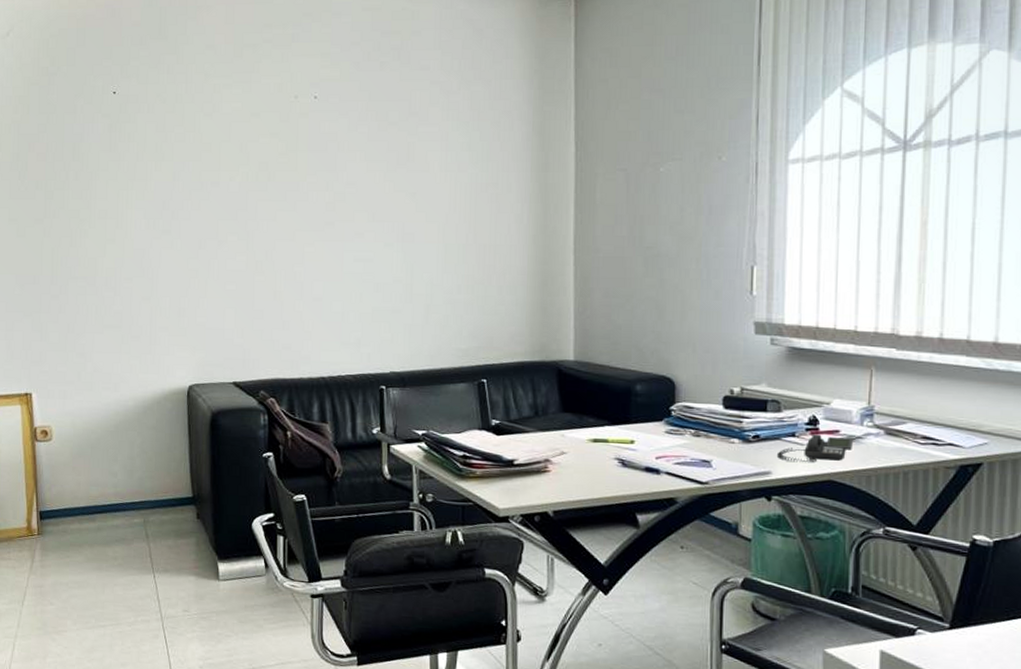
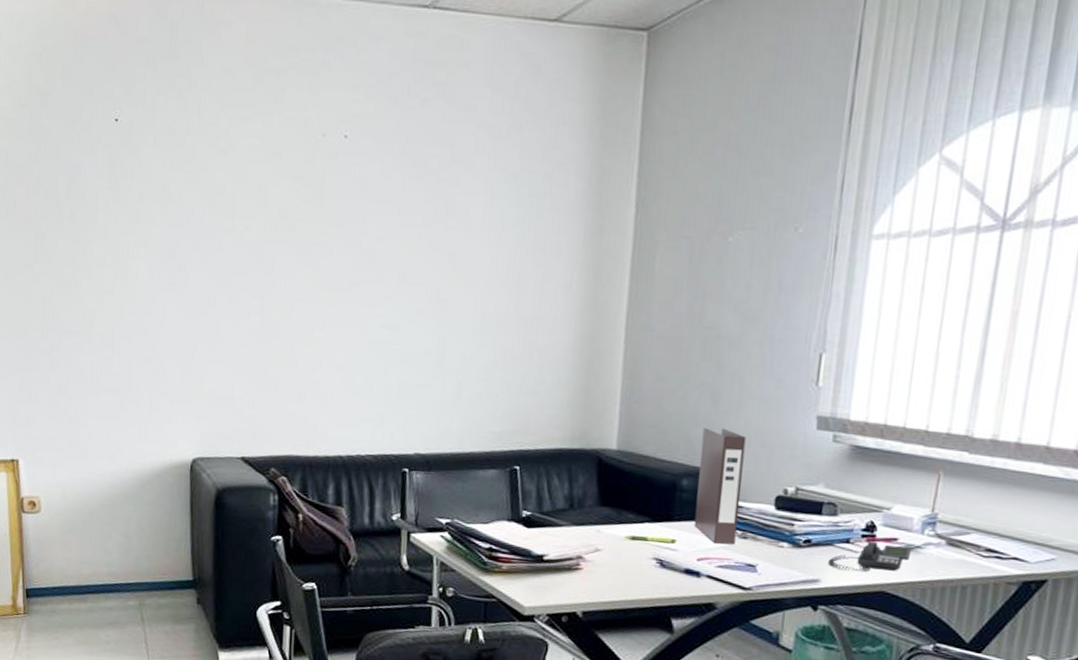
binder: none [650,336,691,444] -> present [694,428,746,545]

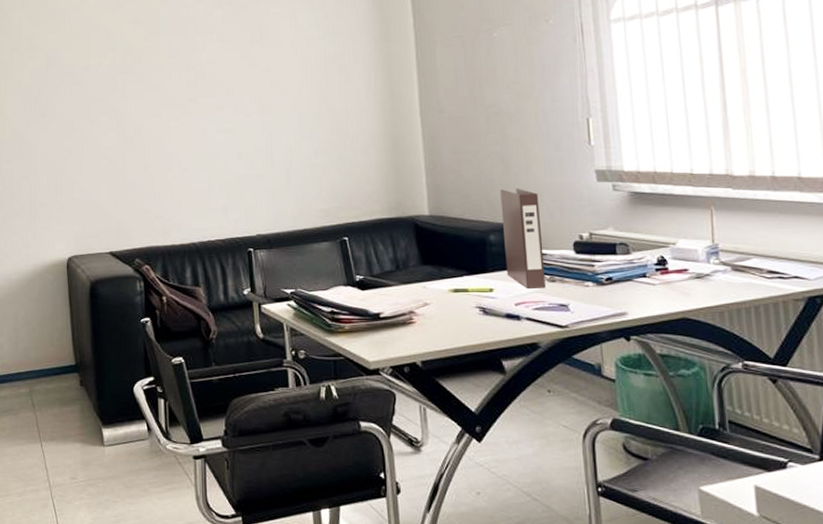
telephone: present [827,541,912,573] -> none [630,274,703,302]

